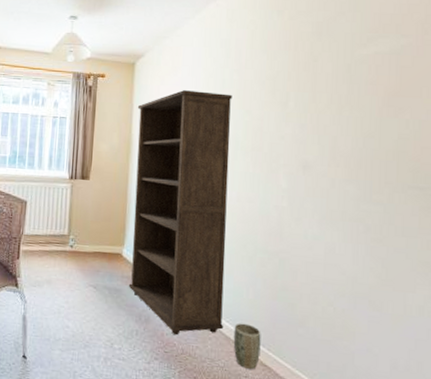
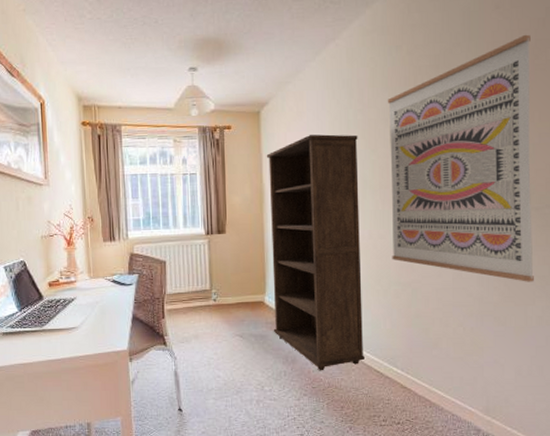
plant pot: present [233,323,261,369] -> none [374,352,400,392]
wall art: none [260,9,421,267] -> present [387,34,534,282]

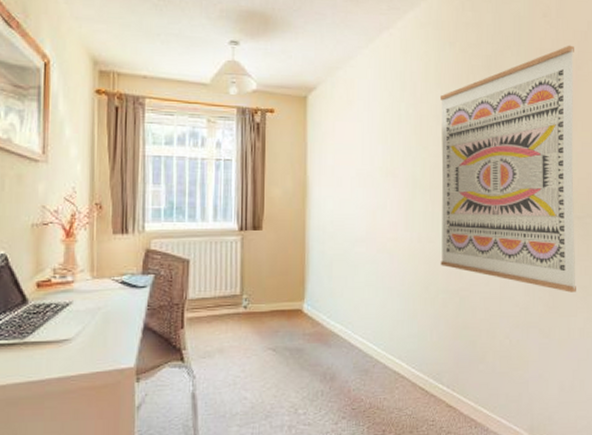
bookcase: present [266,134,364,371] -> none [311,126,409,390]

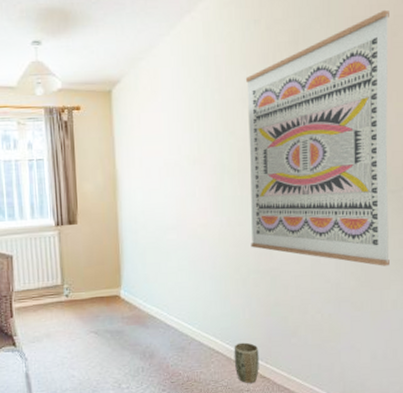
plant pot: none [419,367,446,412] -> present [234,342,259,383]

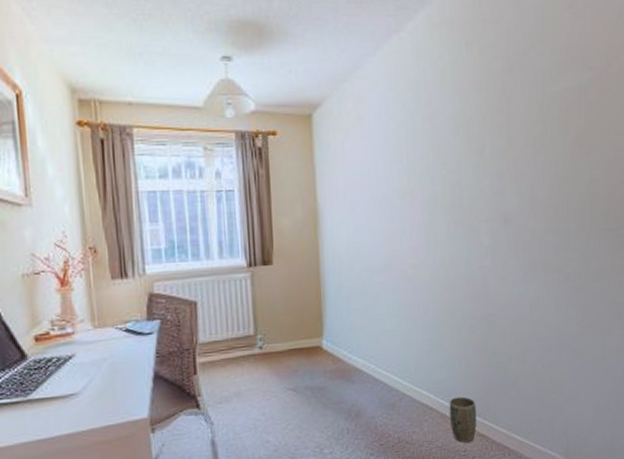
wall art: present [245,9,390,266] -> none [457,38,611,310]

